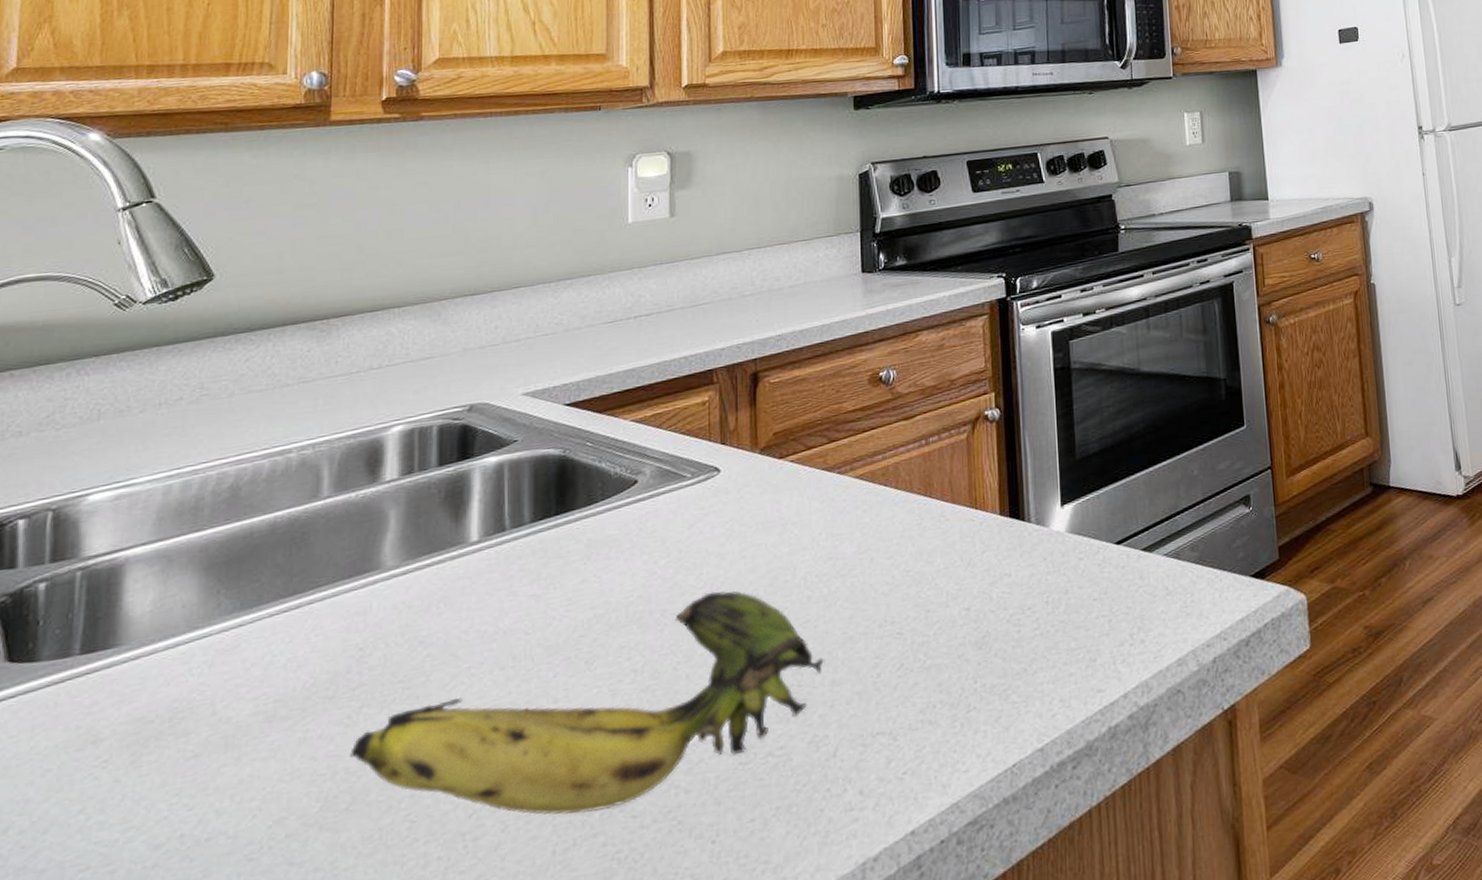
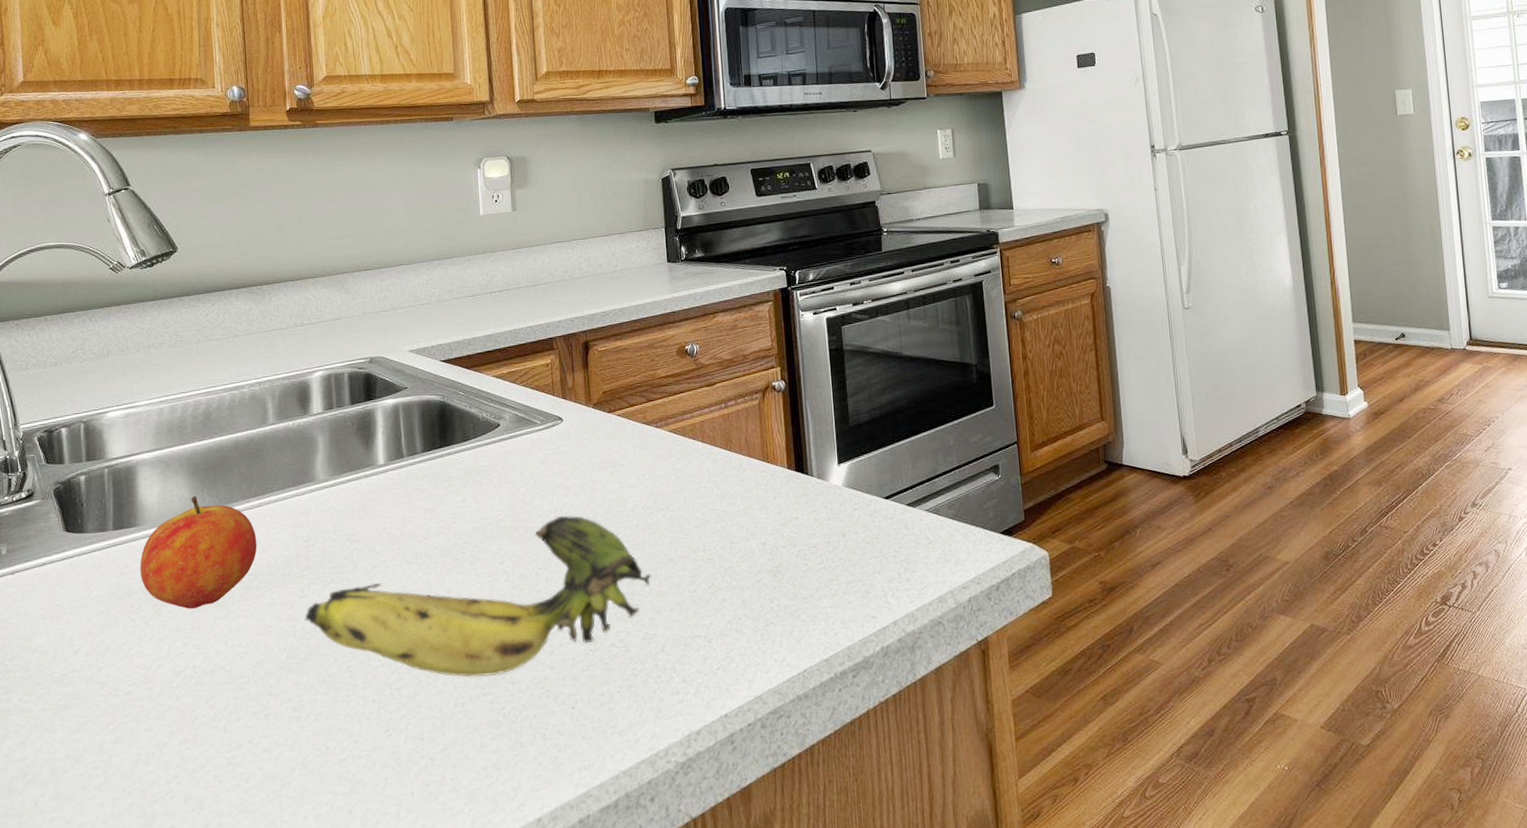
fruit: none [114,600,291,756] -> present [140,496,257,609]

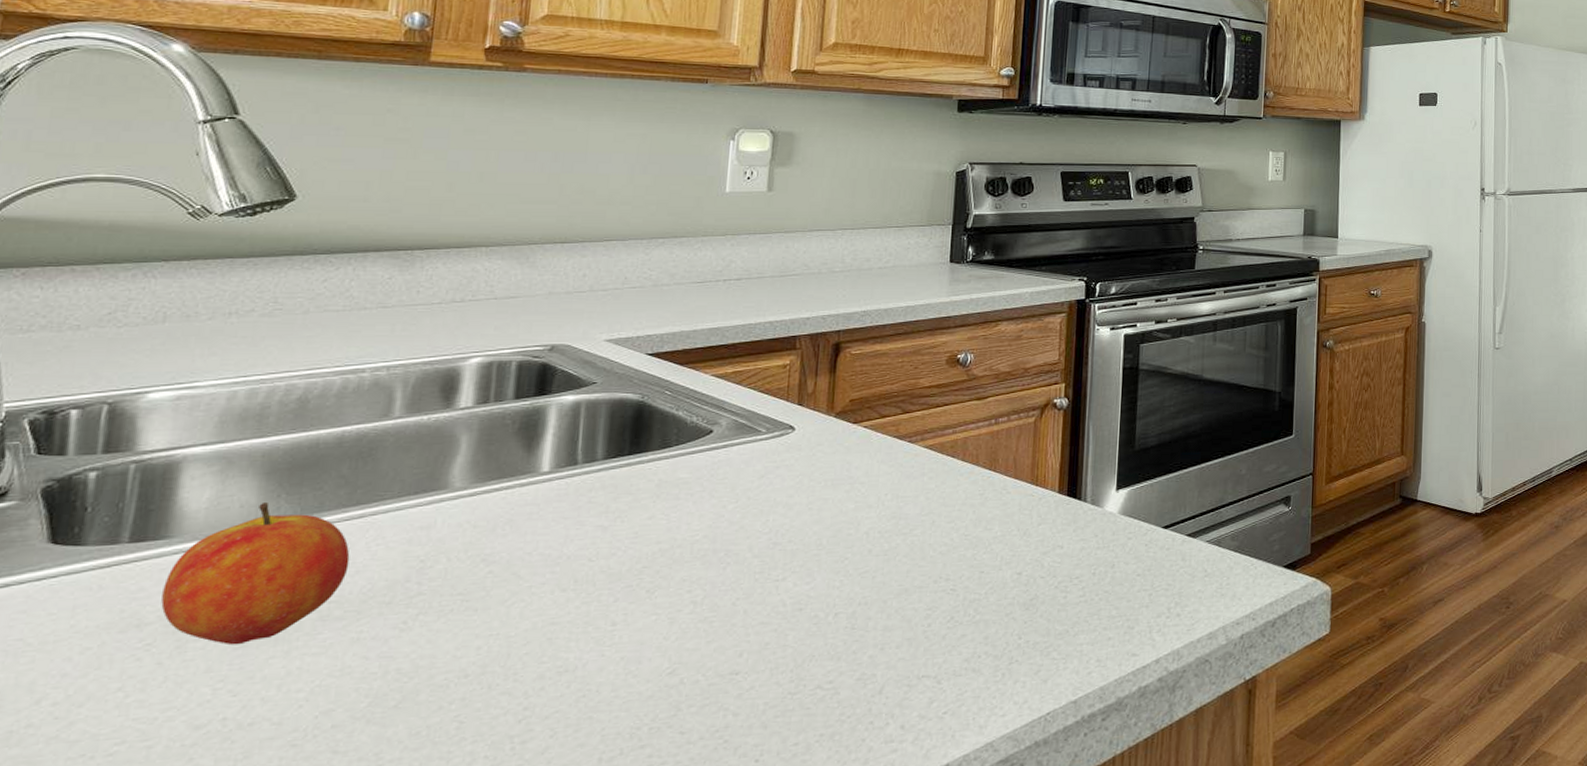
banana: present [305,515,652,677] -> none [403,538,880,727]

